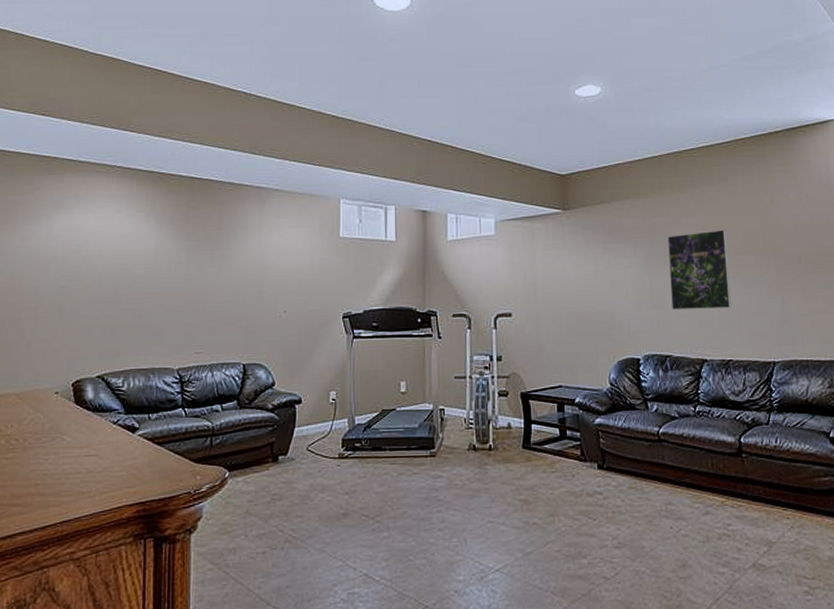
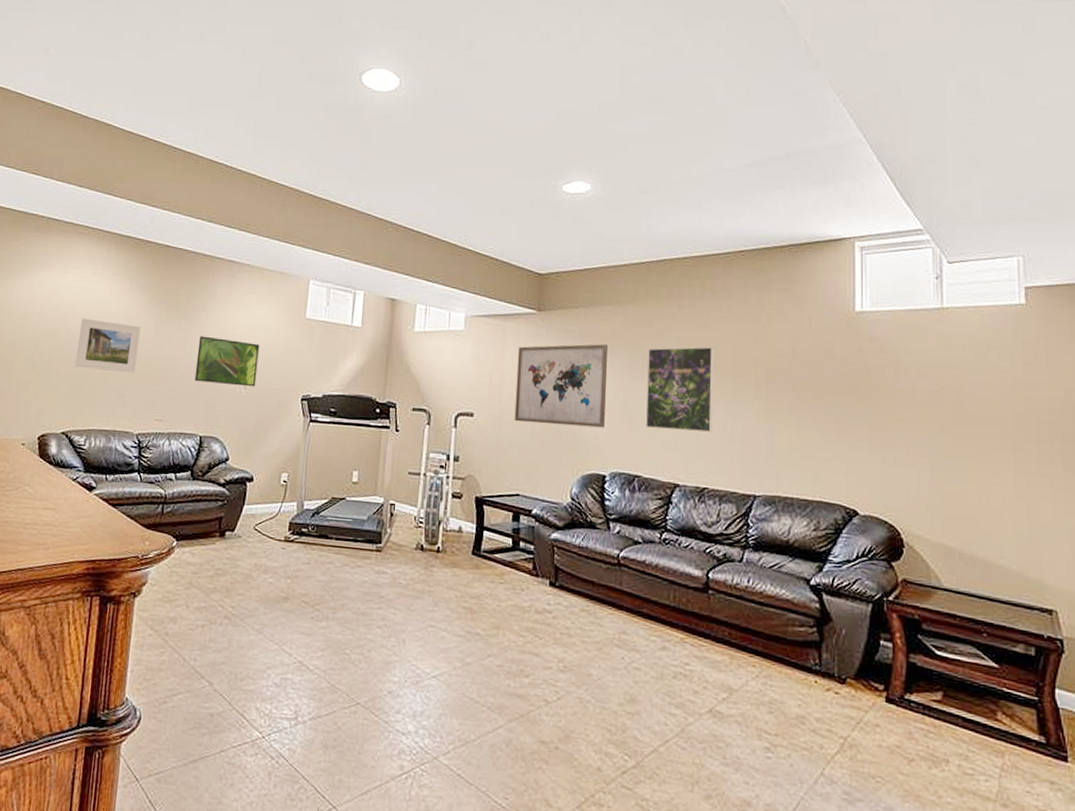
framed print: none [105,258,171,309] -> present [74,318,141,373]
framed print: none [232,264,296,311] -> present [194,336,260,387]
wall art: none [547,236,634,317] -> present [514,344,609,428]

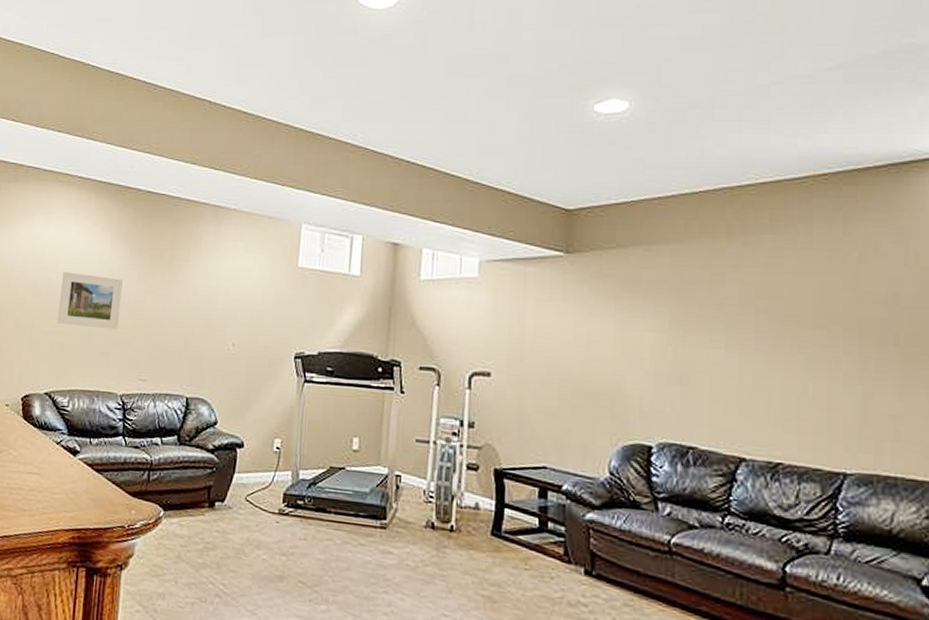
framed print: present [194,336,260,387] -> none [179,288,248,344]
wall art: present [514,344,609,428] -> none [539,291,654,390]
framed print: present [646,346,714,432] -> none [702,292,789,395]

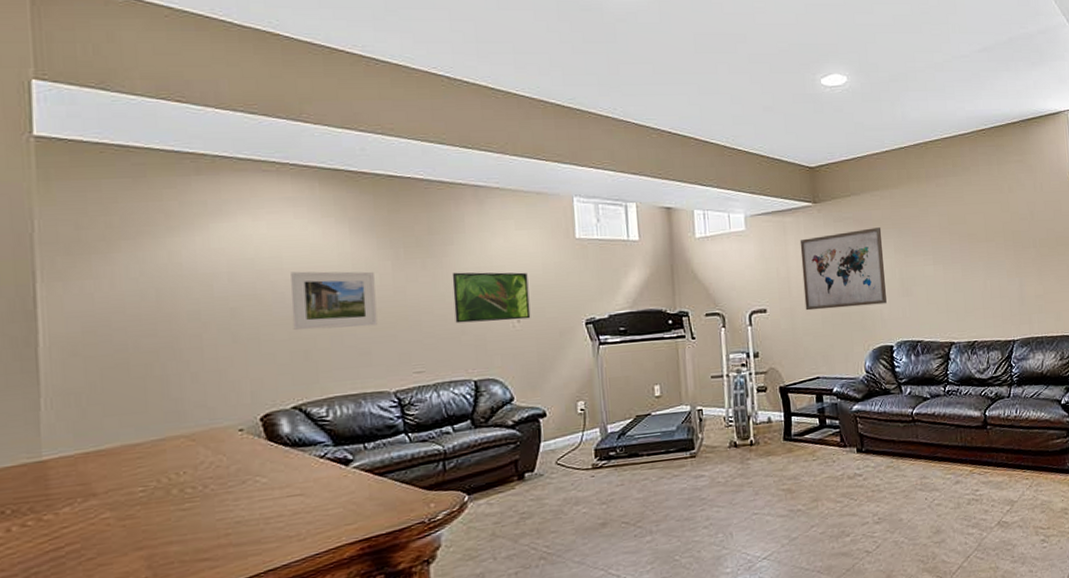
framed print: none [179,288,248,344] -> present [452,272,531,324]
wall art: none [539,291,654,390] -> present [799,227,887,311]

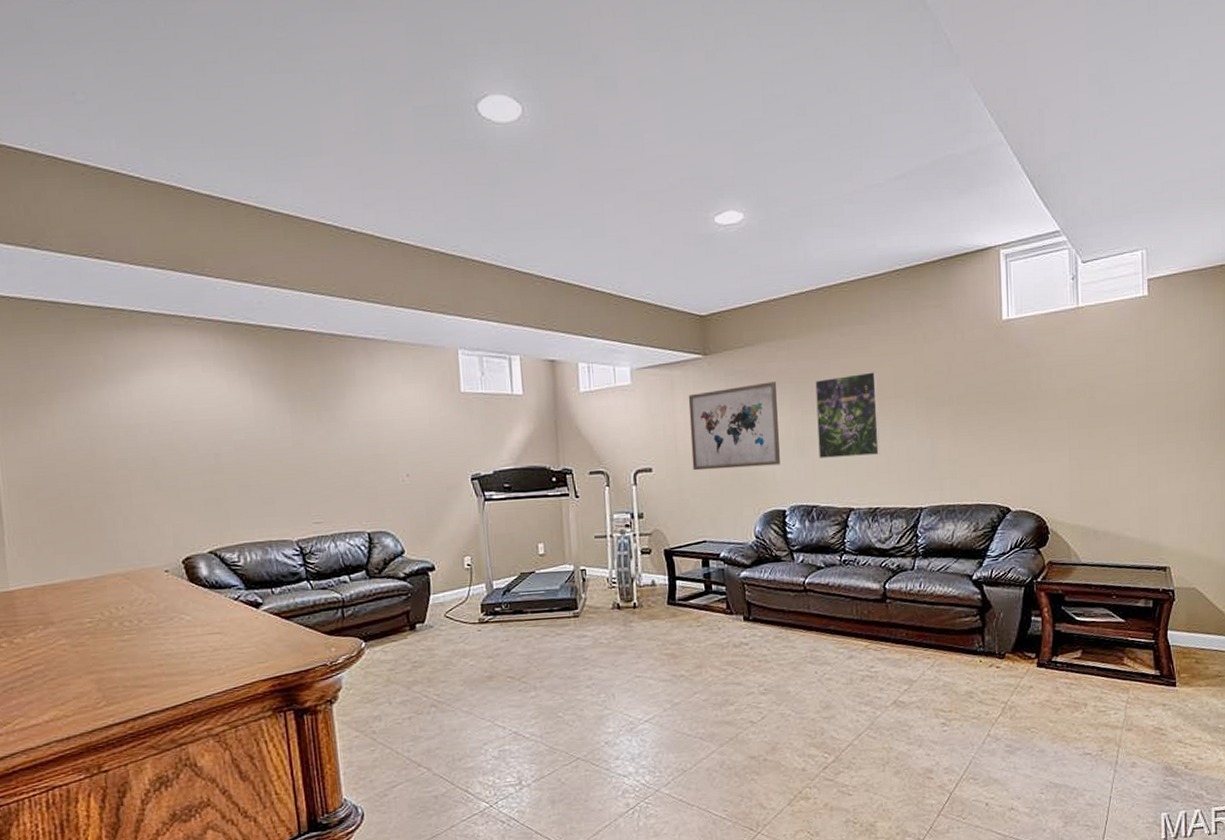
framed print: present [291,271,378,331] -> none [202,423,280,480]
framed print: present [452,272,531,324] -> none [345,425,419,476]
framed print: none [916,218,976,297] -> present [815,372,880,458]

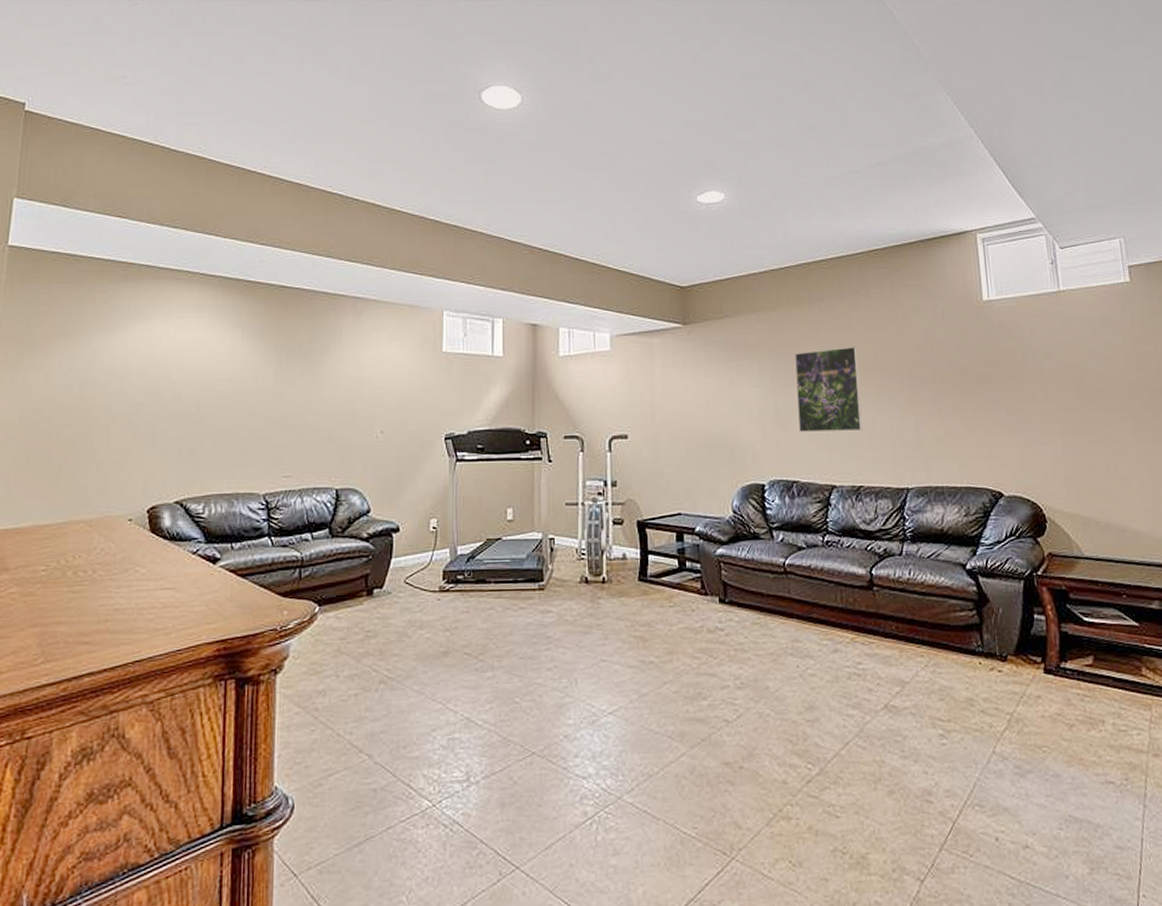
wall art: present [688,382,780,471] -> none [666,353,759,440]

